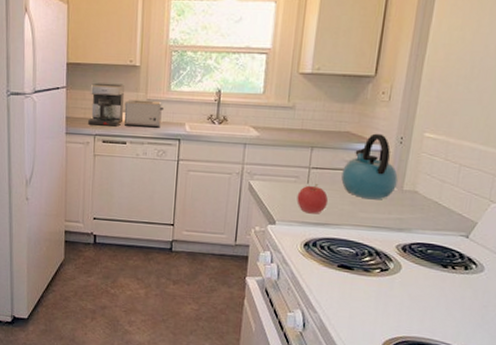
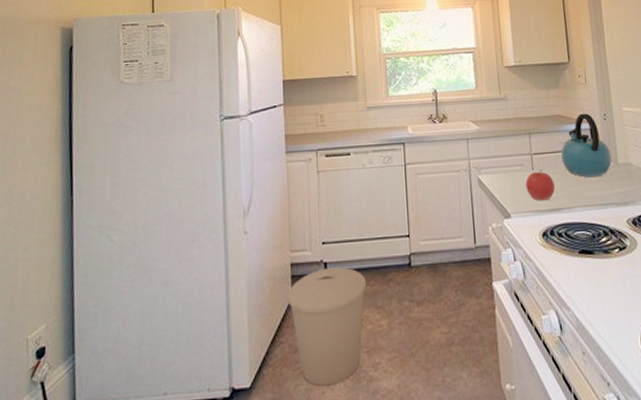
trash can: none [61,239,130,330] -> present [288,267,367,386]
coffee maker: present [88,82,125,127] -> none [308,95,346,140]
toaster: present [124,99,165,129] -> none [345,107,385,138]

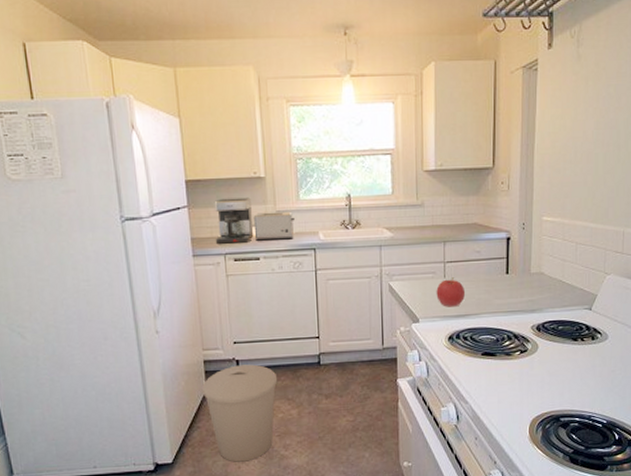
coffee maker: none [308,95,346,140] -> present [214,197,254,244]
toaster: none [345,107,385,138] -> present [253,211,296,242]
kettle: present [561,113,612,178] -> none [475,222,524,286]

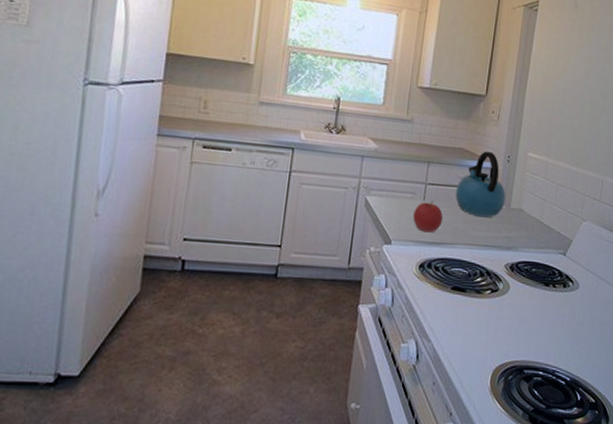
trash can: present [202,364,278,462] -> none [135,266,226,384]
coffee maker: present [214,197,254,244] -> none [187,78,234,130]
toaster: present [253,211,296,242] -> none [230,100,279,136]
kettle: none [475,222,524,286] -> present [455,151,506,218]

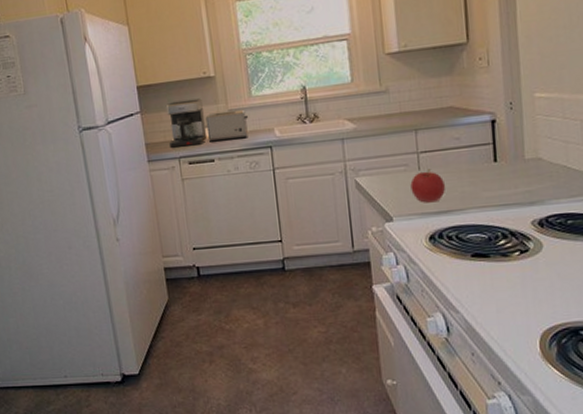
coffee maker: none [187,78,234,130] -> present [165,98,208,148]
toaster: none [230,100,279,136] -> present [205,109,249,143]
kettle: present [455,151,506,218] -> none [454,102,517,176]

